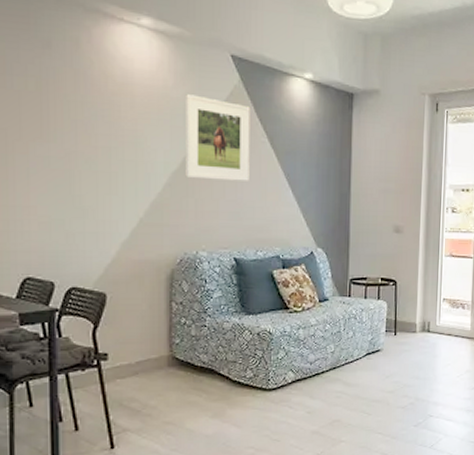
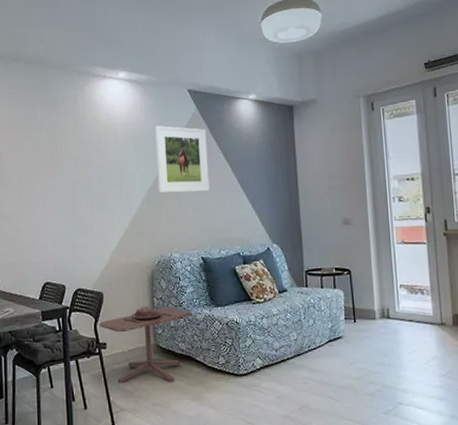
side table: none [100,312,218,401] -> present [99,307,192,384]

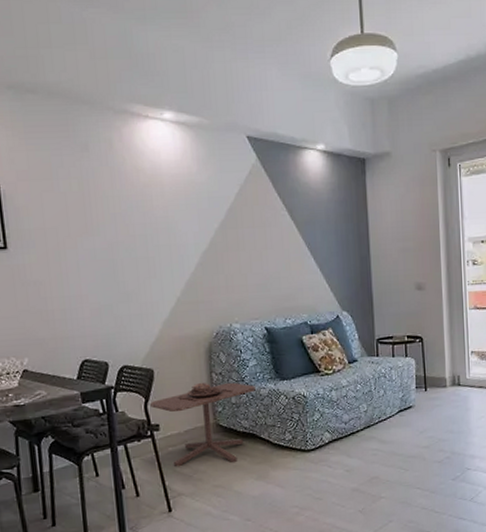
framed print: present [155,125,210,193] -> none [209,178,273,256]

